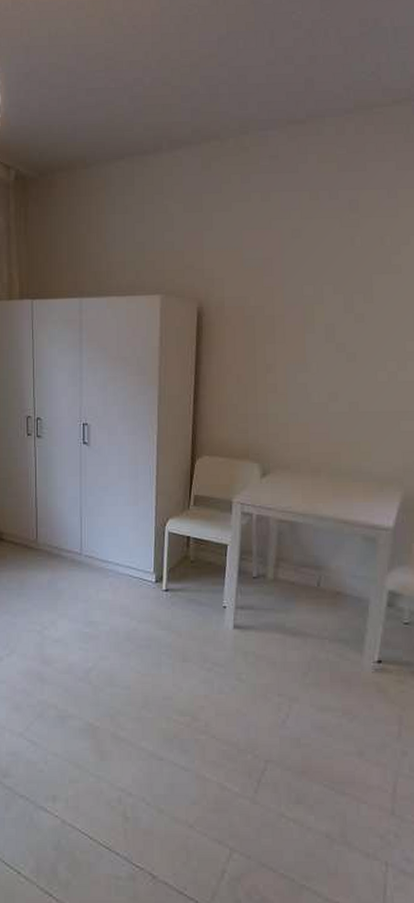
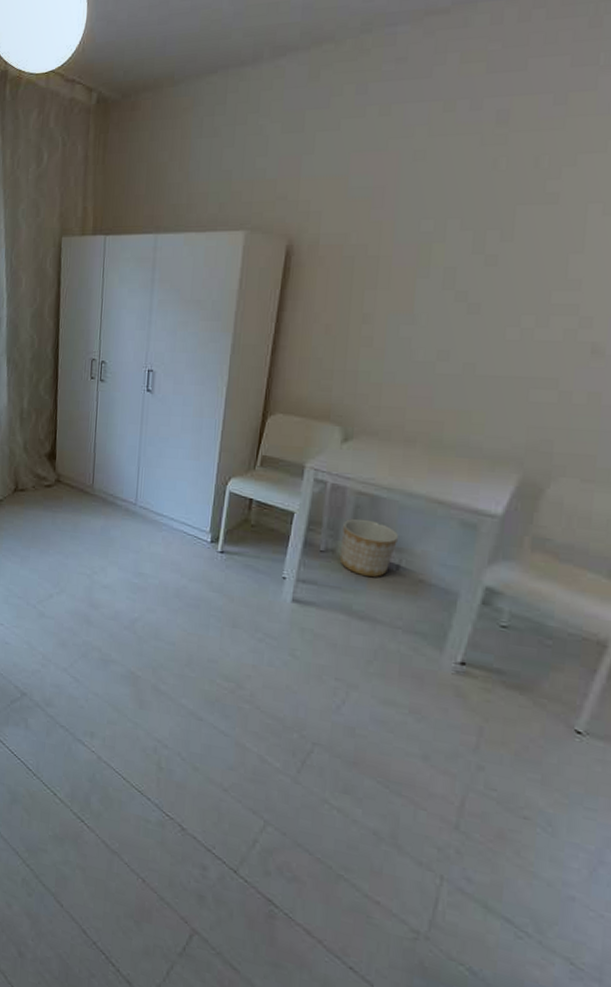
planter: none [269,544,317,596] -> present [339,518,399,577]

